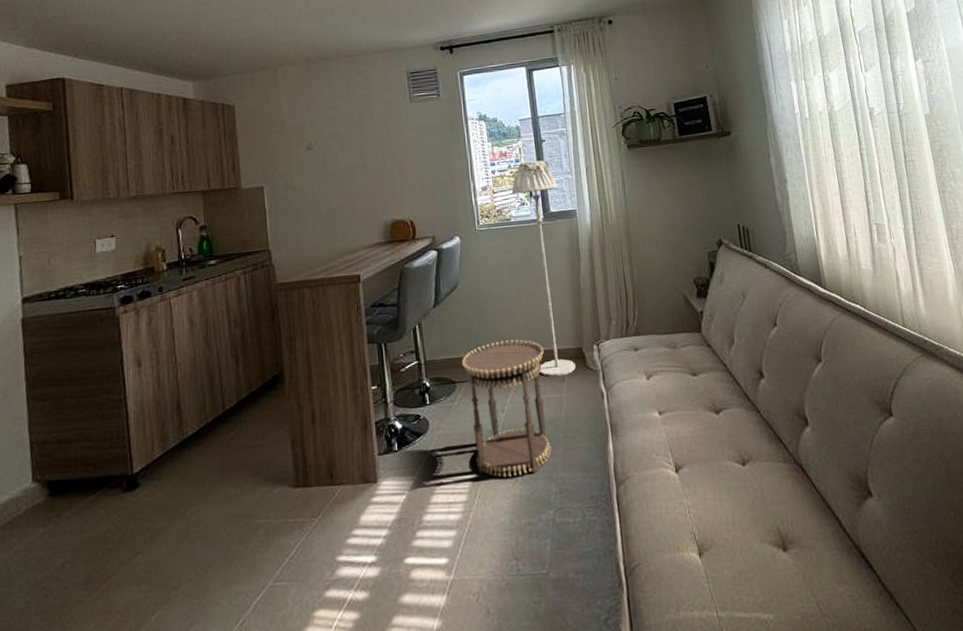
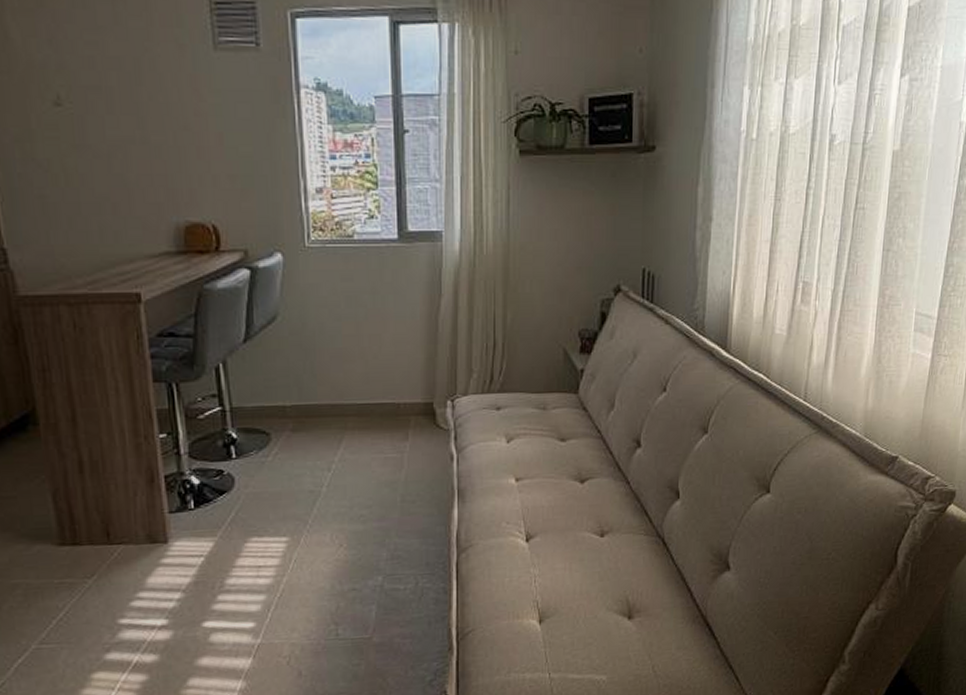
side table: present [461,339,552,477] -> none [278,388,385,541]
floor lamp: present [512,160,576,377] -> none [358,158,423,435]

